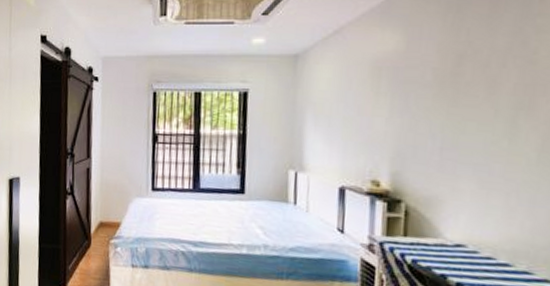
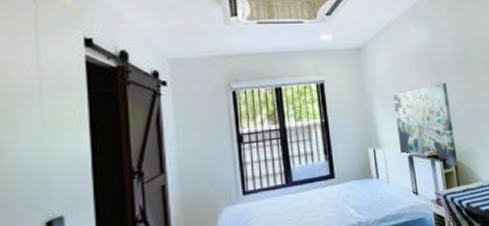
wall art: none [329,105,416,212] -> present [393,83,458,166]

